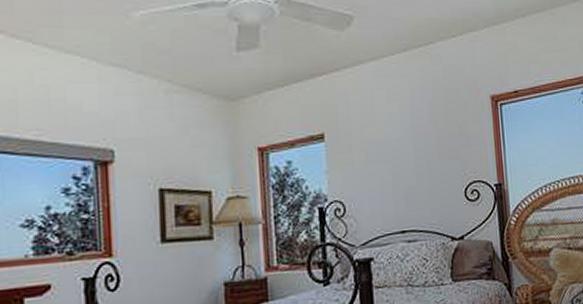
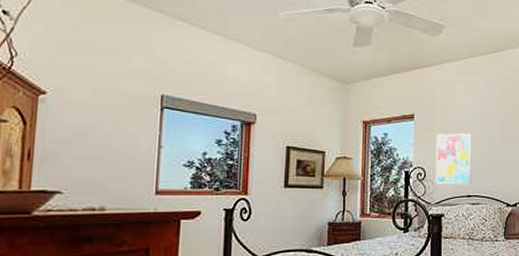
wall art: none [355,152,405,220] -> present [435,133,472,185]

